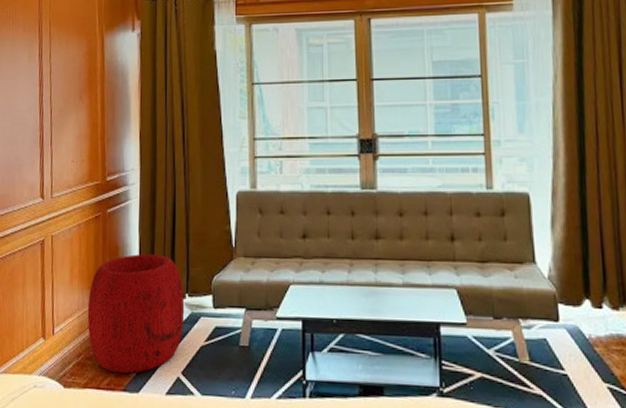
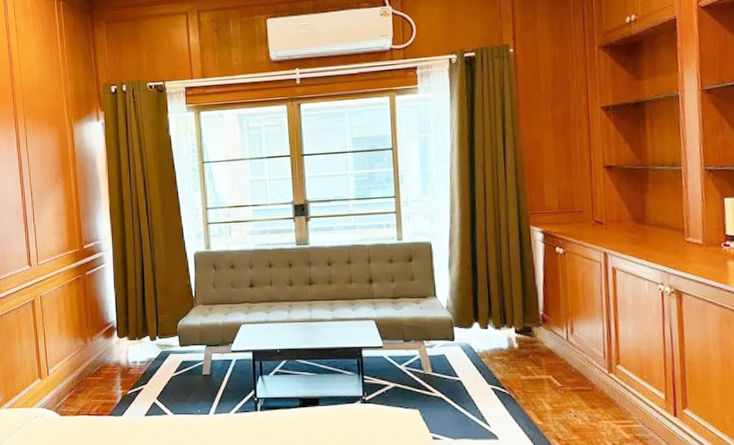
pouf: present [87,253,185,374] -> none [75,306,157,402]

